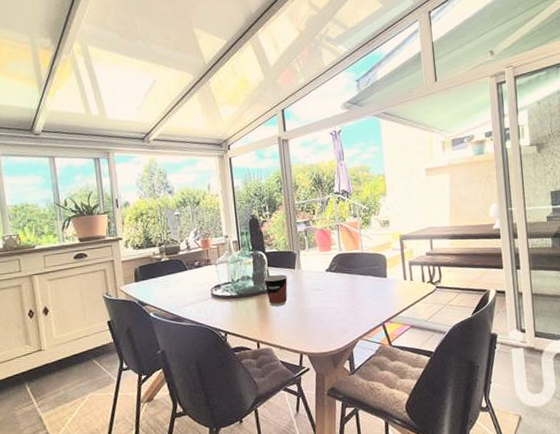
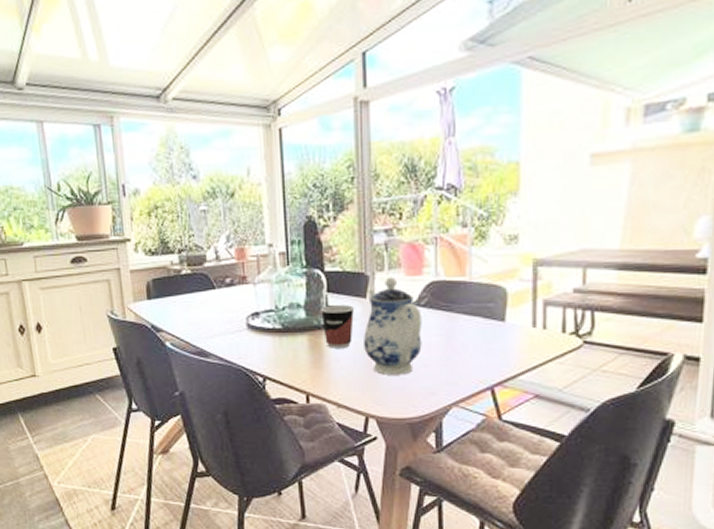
teapot: none [295,253,335,322] -> present [364,277,422,375]

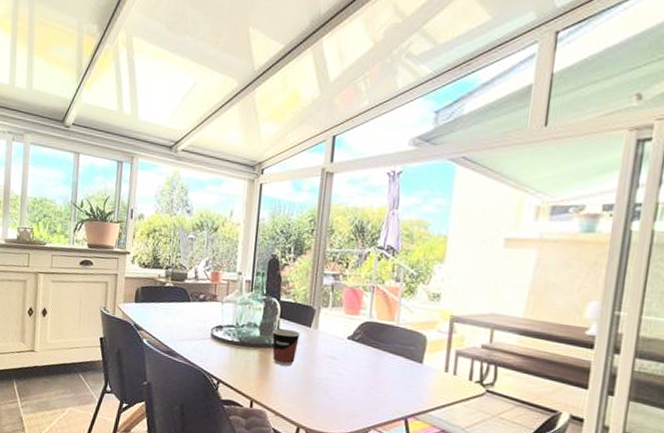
teapot: present [364,277,422,375] -> none [303,313,355,396]

